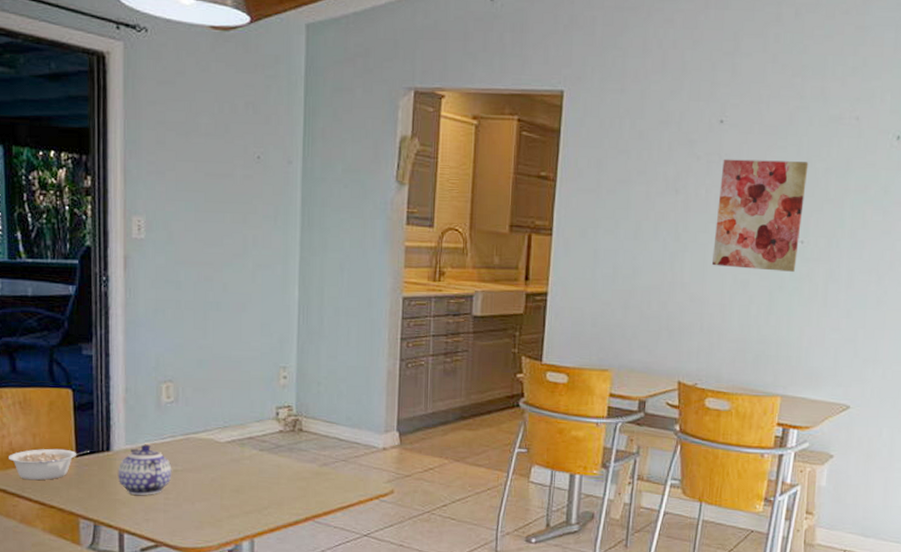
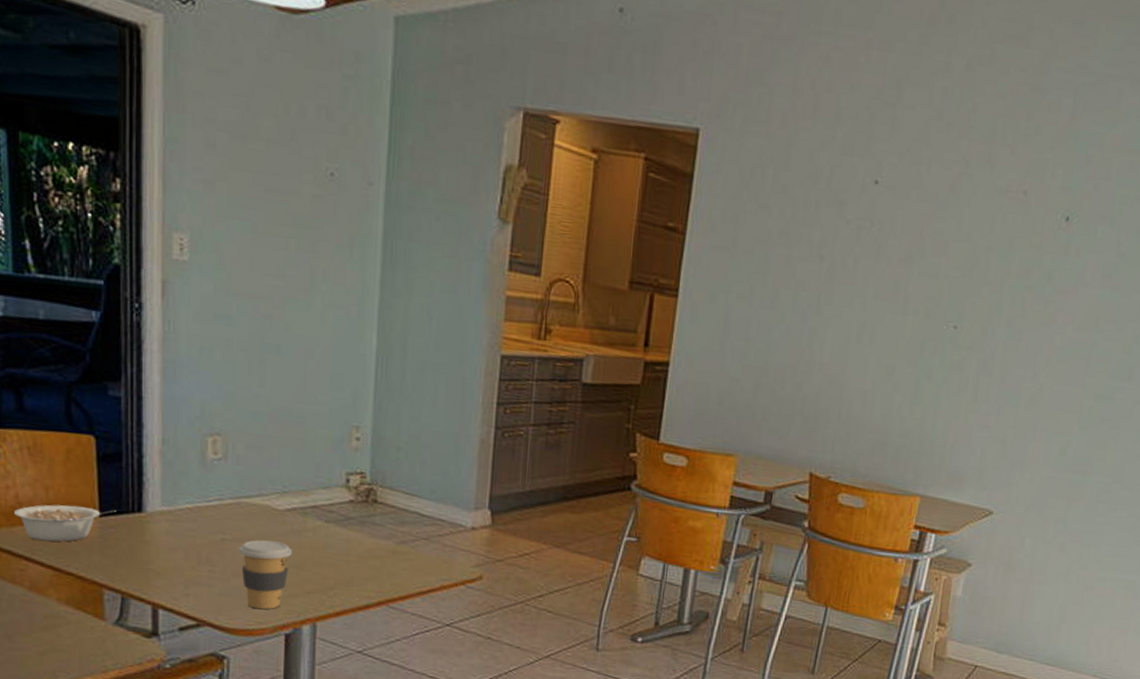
teapot: present [117,444,172,496] -> none [151,506,219,567]
coffee cup: none [189,469,232,530] -> present [239,540,292,610]
wall art: present [712,159,809,272] -> none [856,225,969,360]

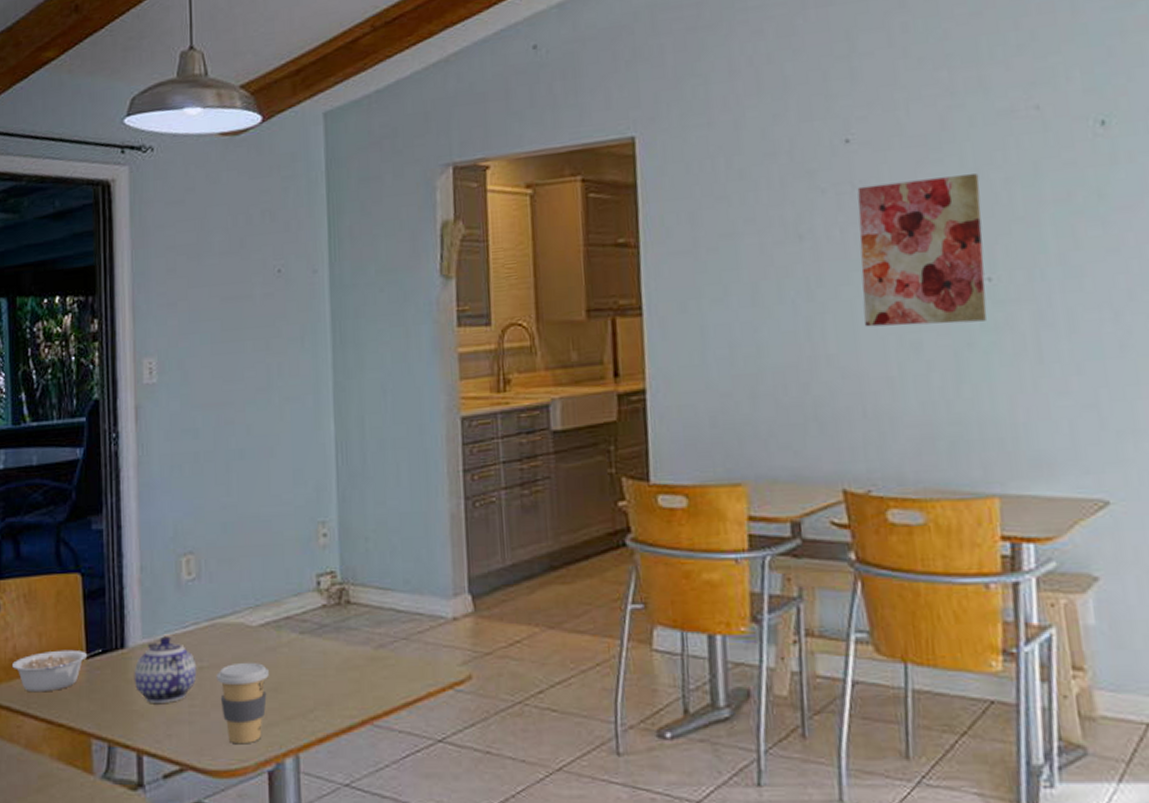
teapot: none [151,506,219,567] -> present [134,636,197,704]
wall art: none [856,225,969,360] -> present [857,174,987,327]

